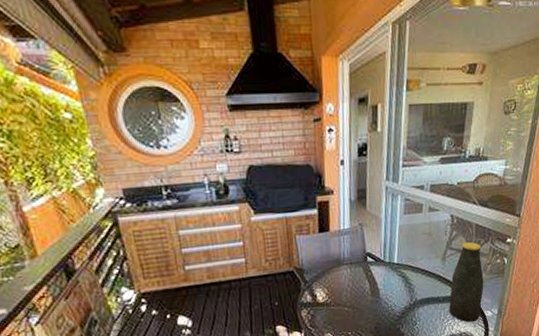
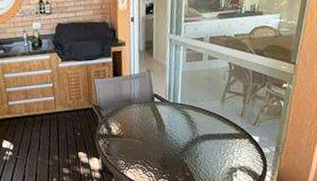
bottle: present [449,241,484,322] -> none [228,86,262,157]

